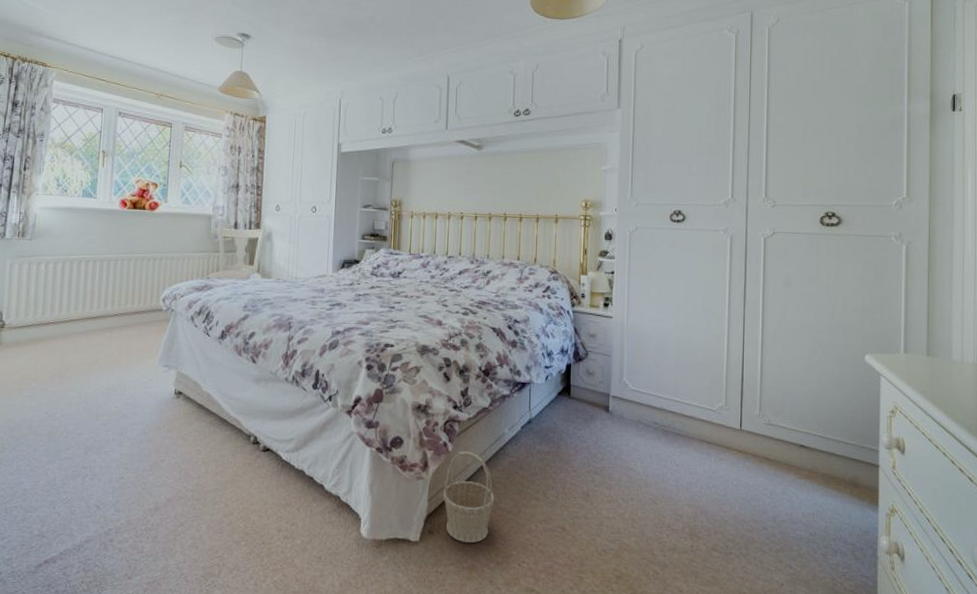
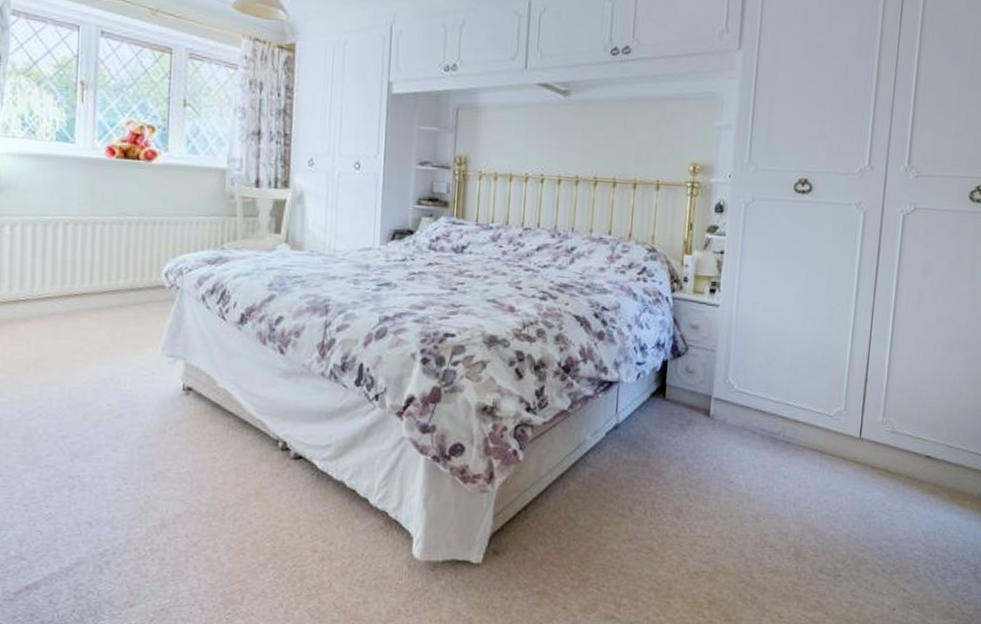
basket: present [443,451,495,543] -> none [511,460,572,564]

